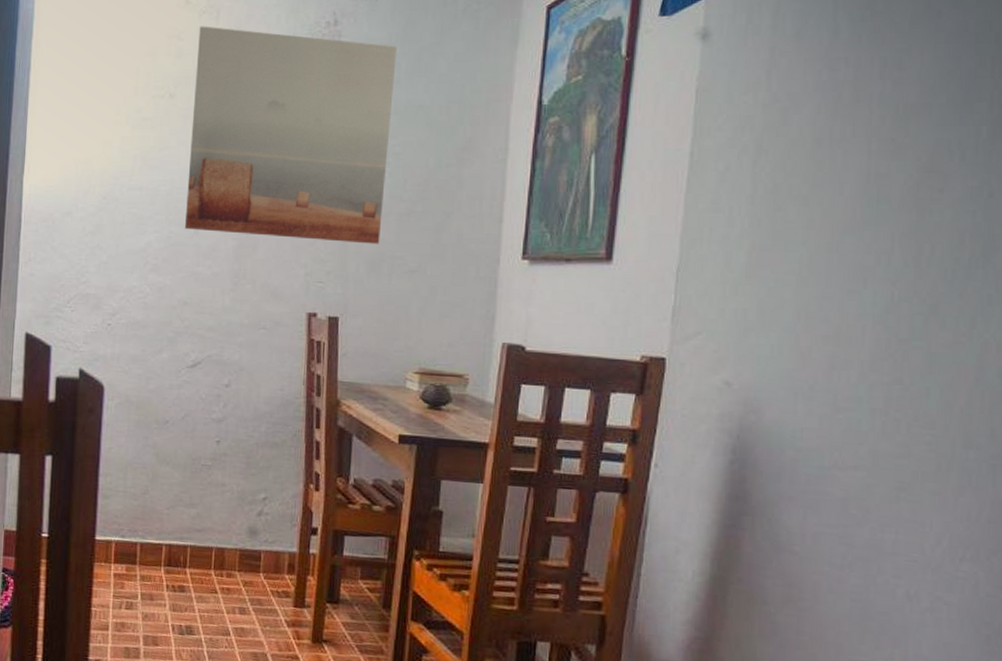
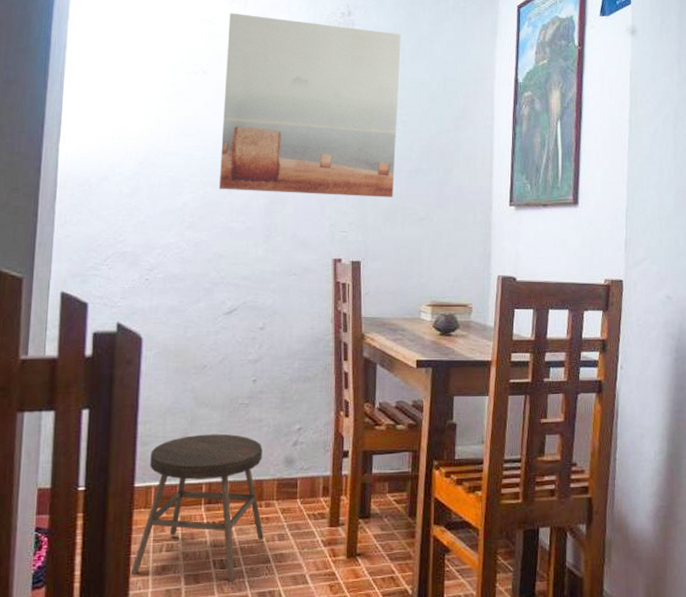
stool: none [92,493,225,650] -> present [131,433,265,582]

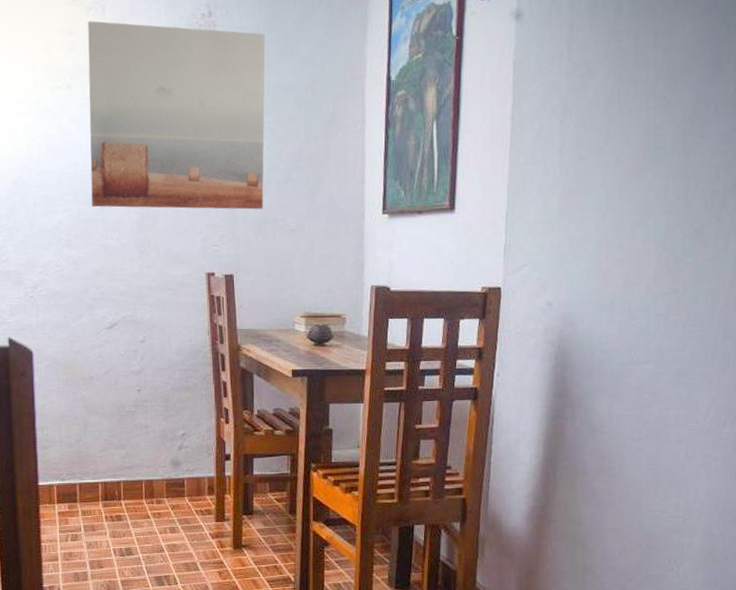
stool: present [131,433,265,582] -> none [43,438,158,567]

